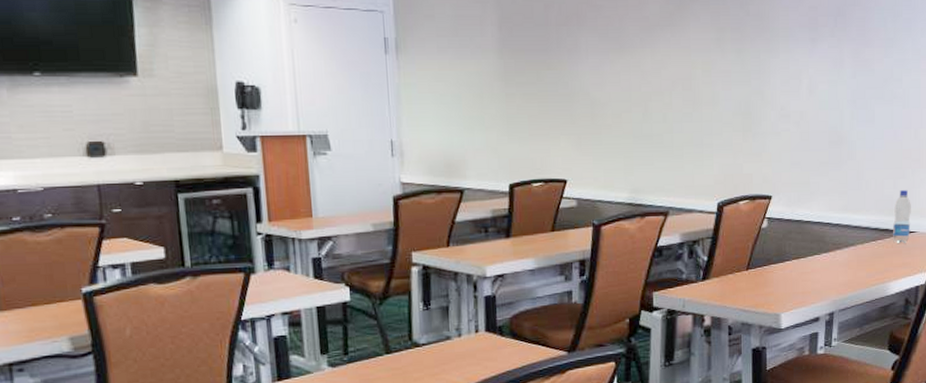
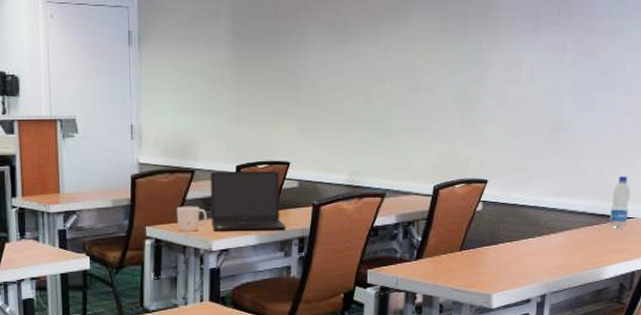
mug: none [445,228,480,257] -> present [176,206,207,232]
laptop: none [481,189,565,256] -> present [210,171,286,231]

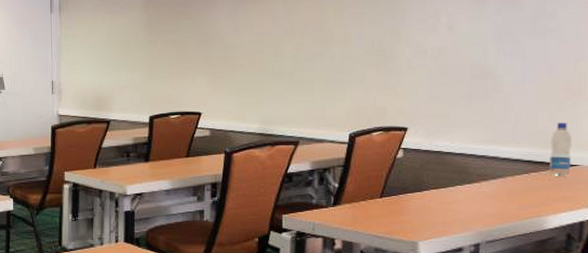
mug: present [176,206,207,232] -> none [93,153,122,177]
laptop: present [210,171,286,231] -> none [124,121,199,177]

